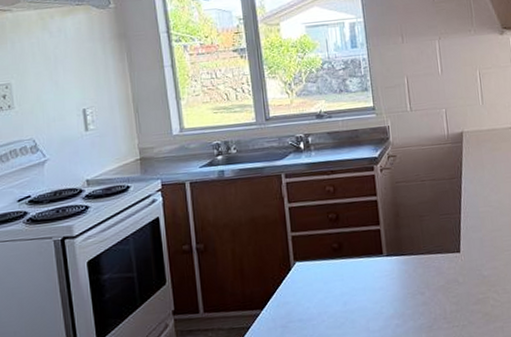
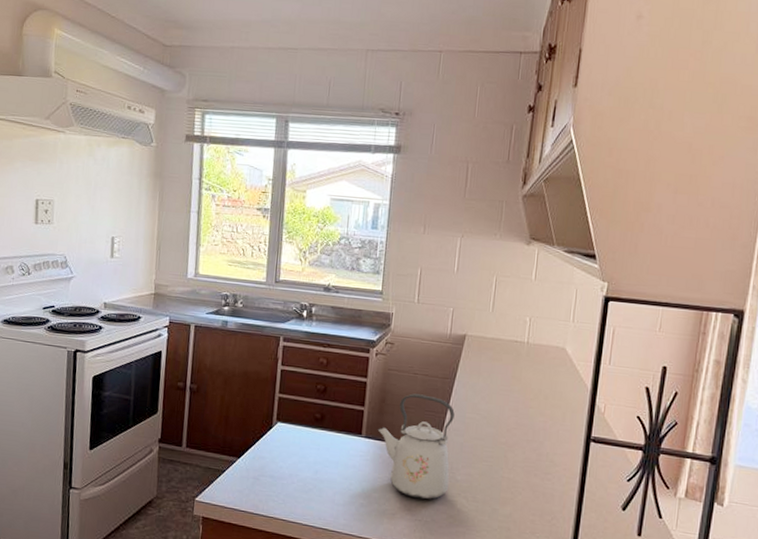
kettle: none [397,199,478,306] -> present [377,393,455,500]

